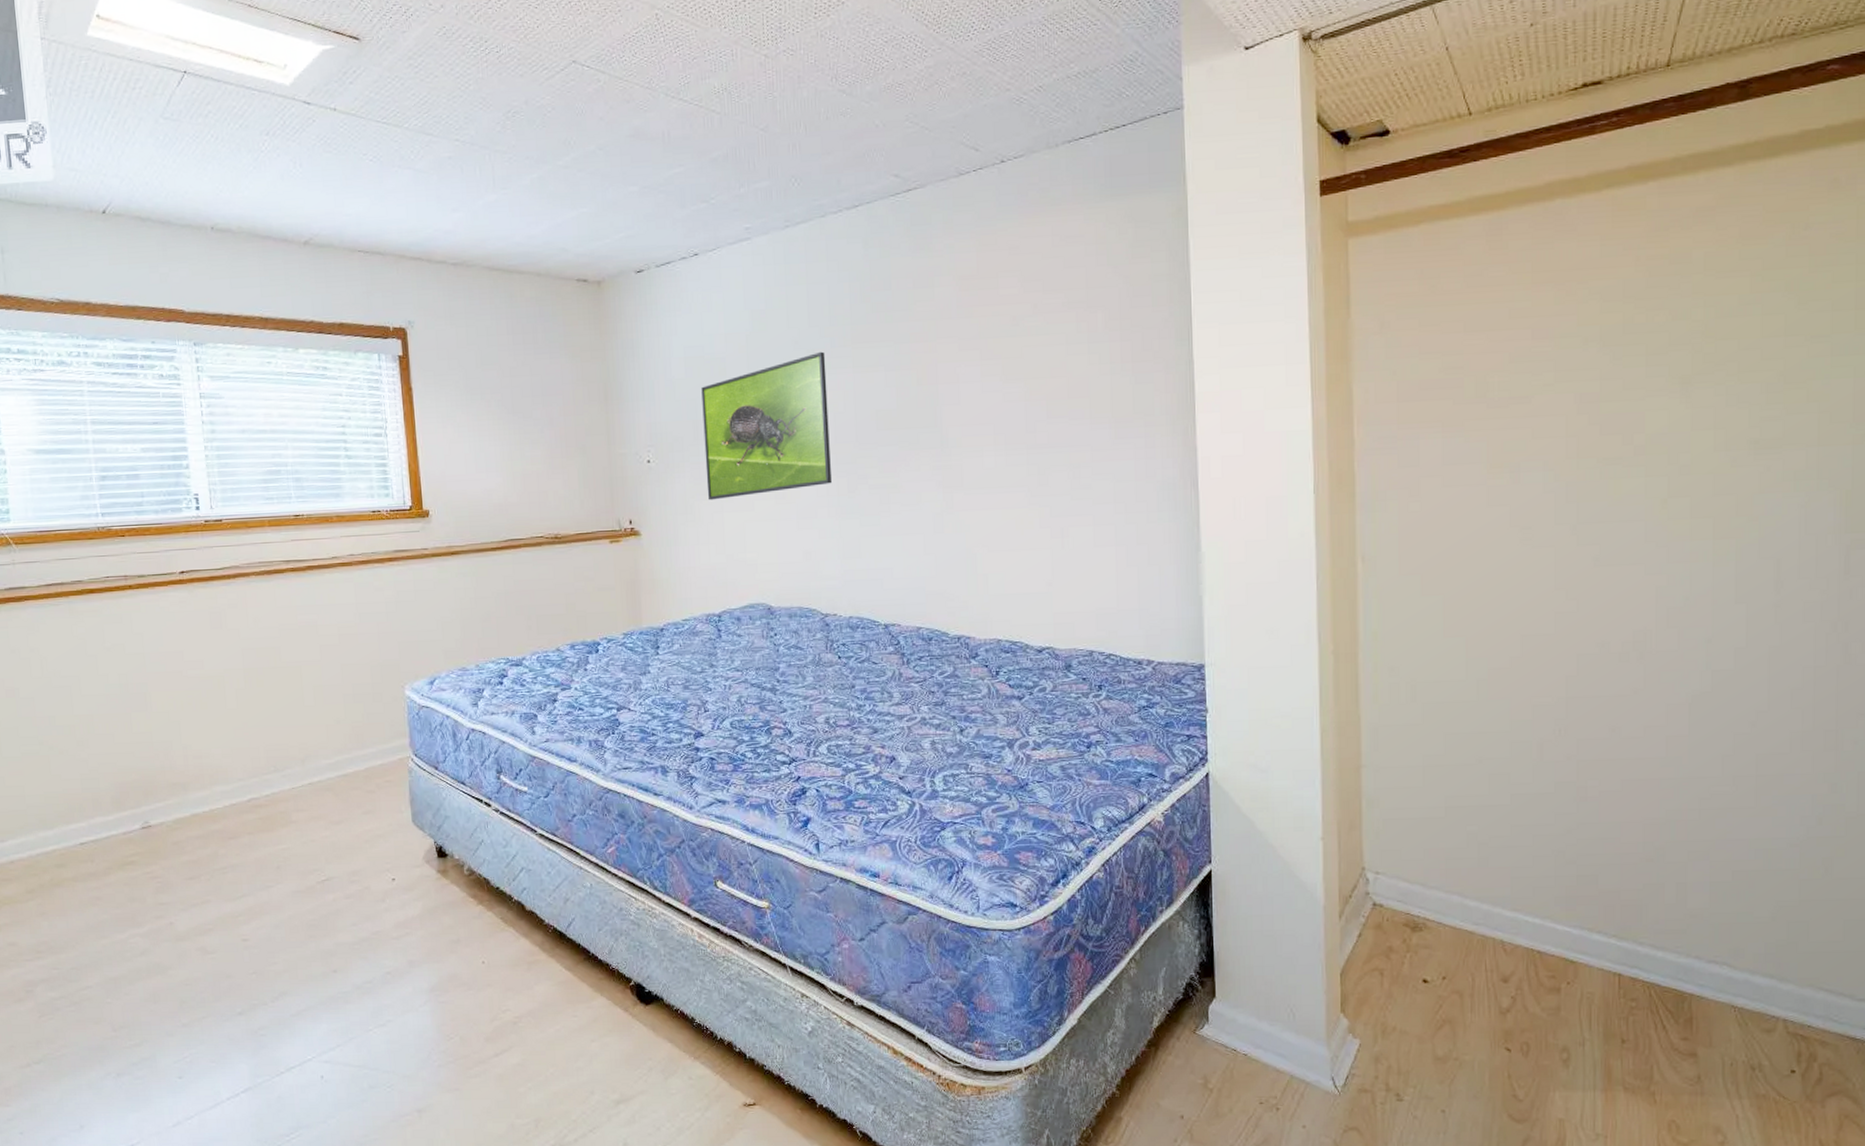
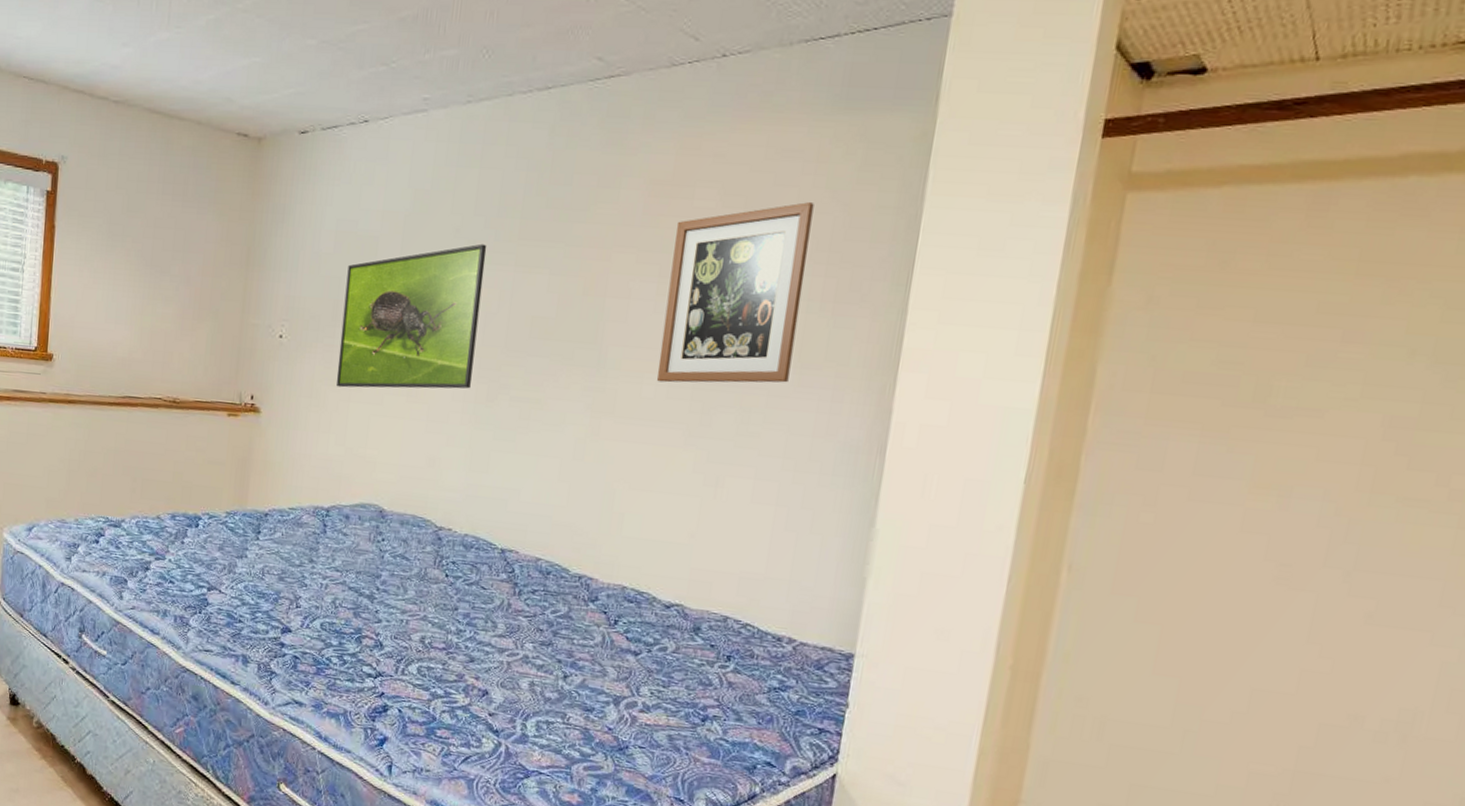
wall art: none [988,279,1106,453] -> present [657,202,814,383]

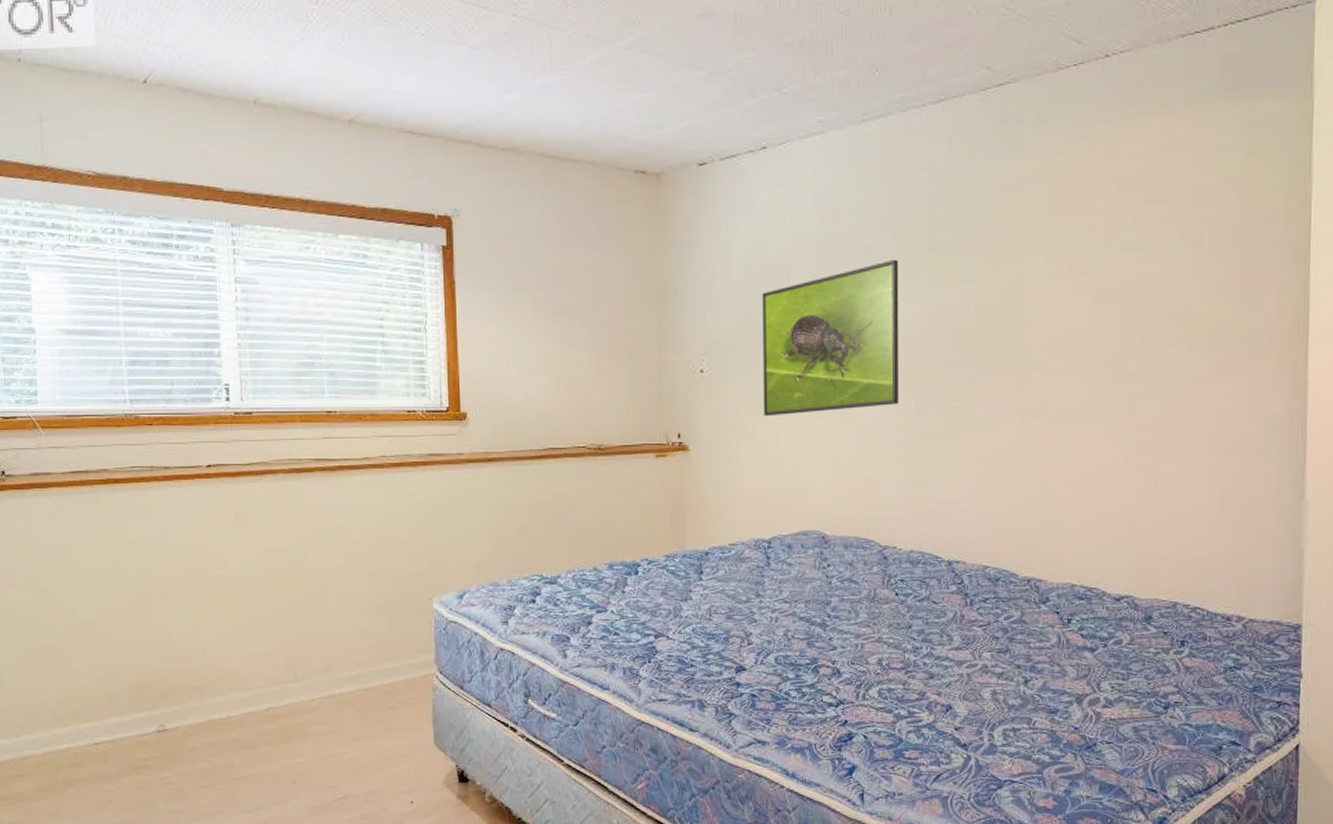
wall art: present [657,202,814,383] -> none [1080,191,1210,379]

